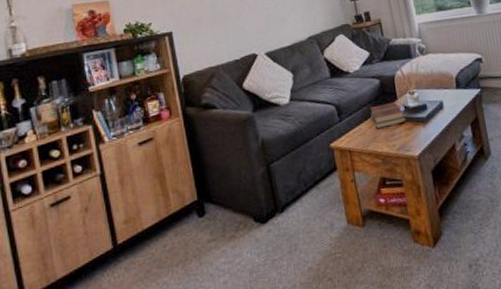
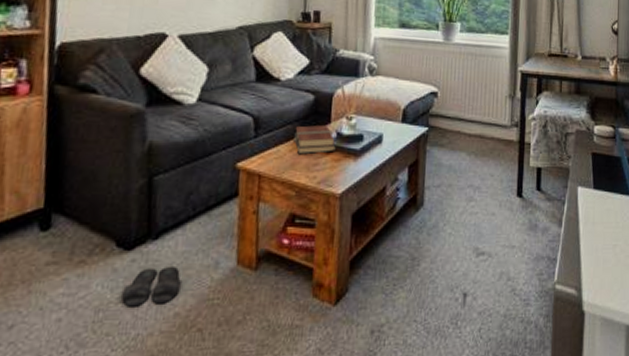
slippers: none [266,231,309,267] -> present [122,265,183,307]

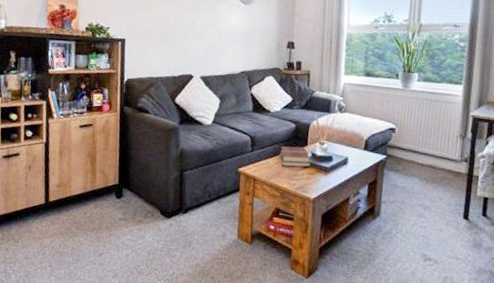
slippers: present [122,265,183,307] -> none [164,231,202,257]

